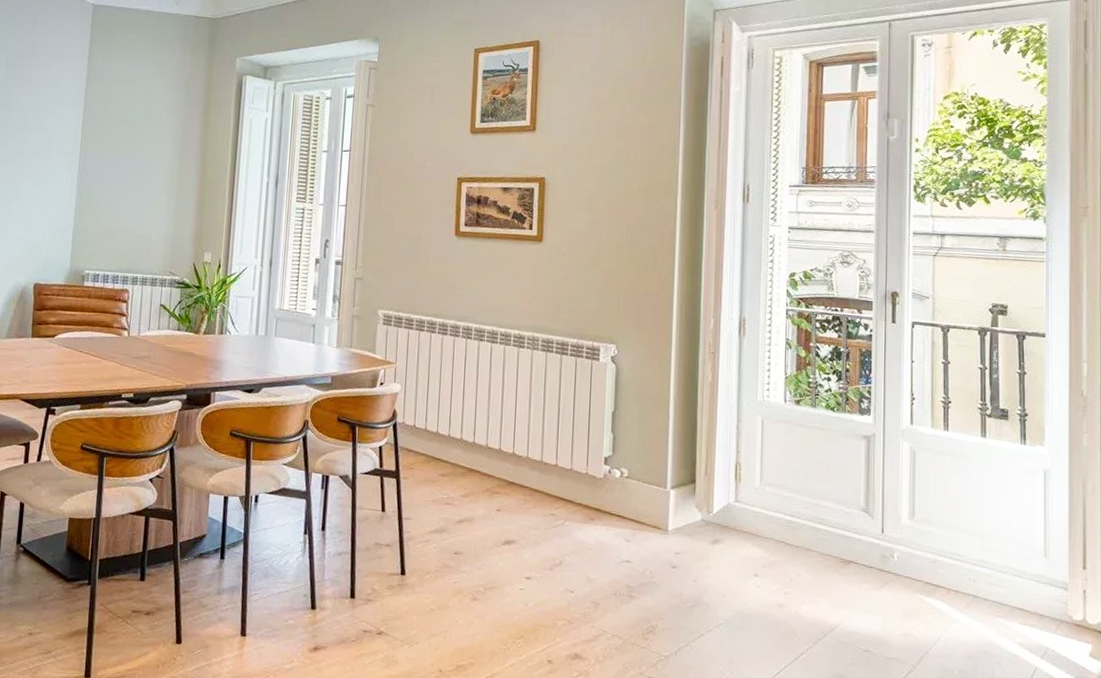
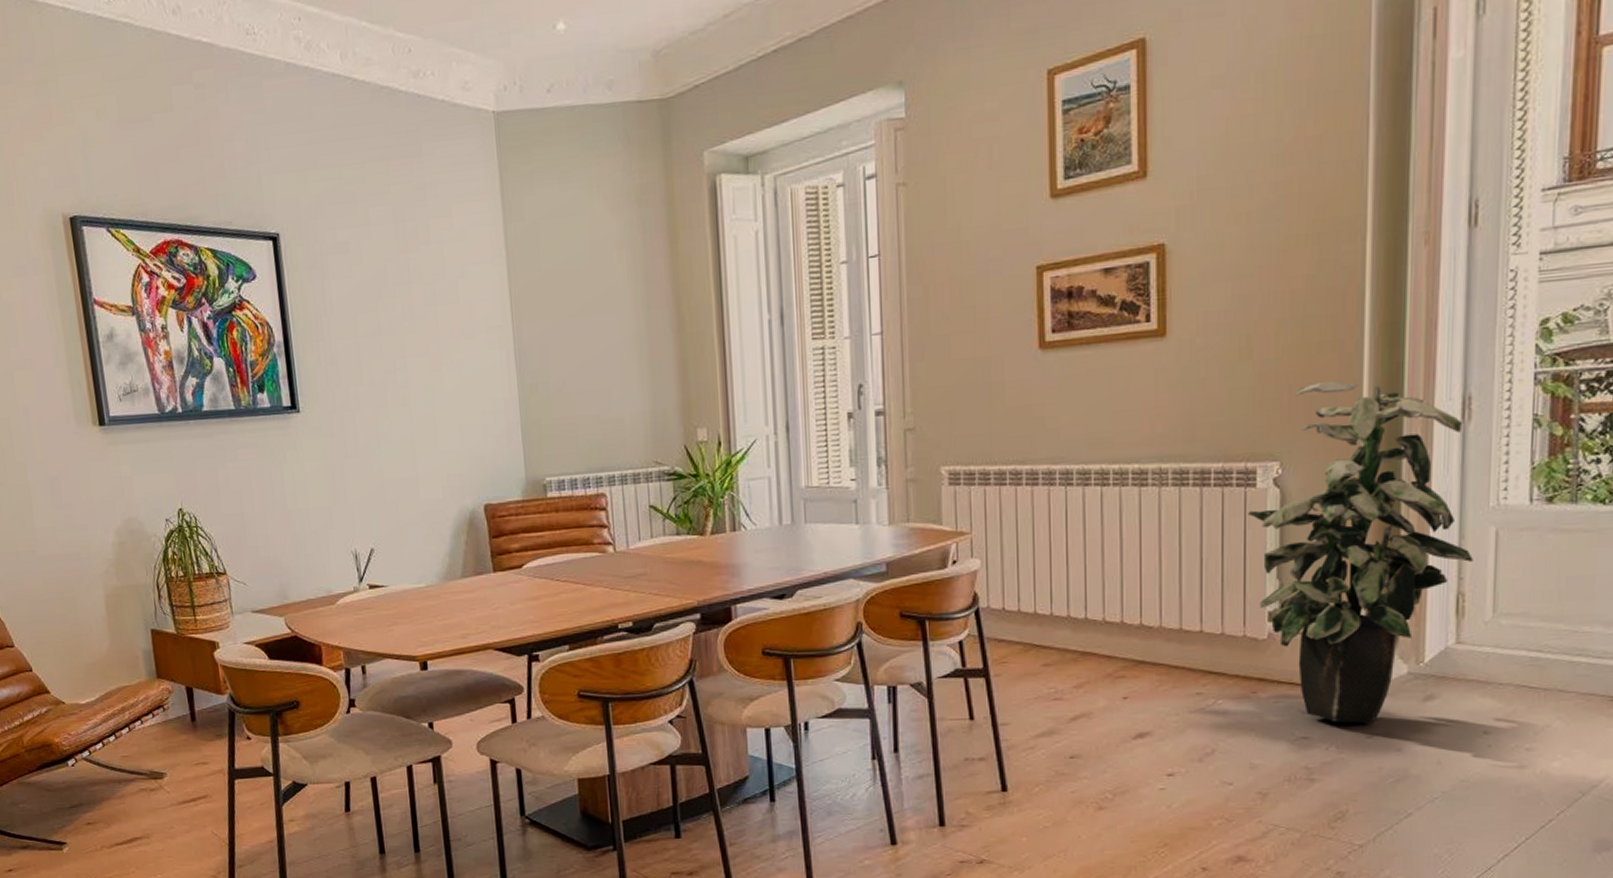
indoor plant: none [593,292,747,557] -> present [1248,381,1473,724]

